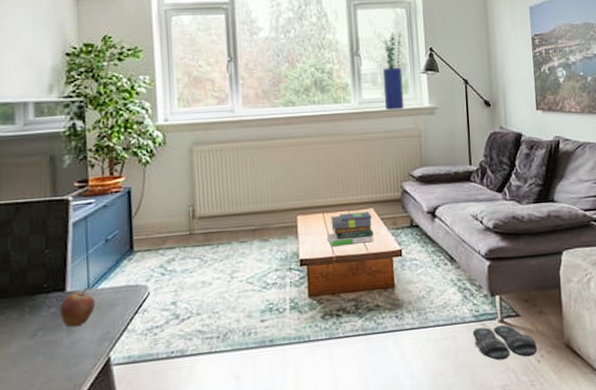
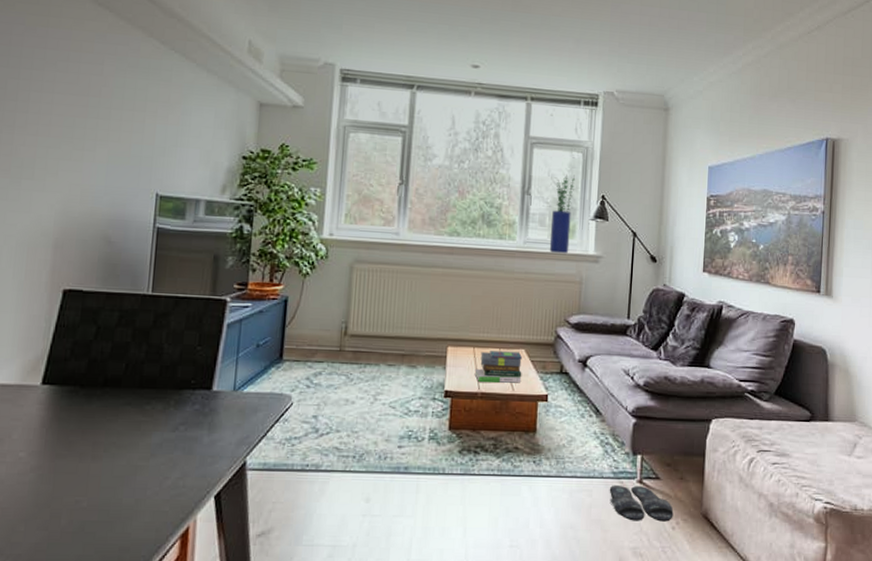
fruit: present [59,287,96,328] -> none [203,389,239,427]

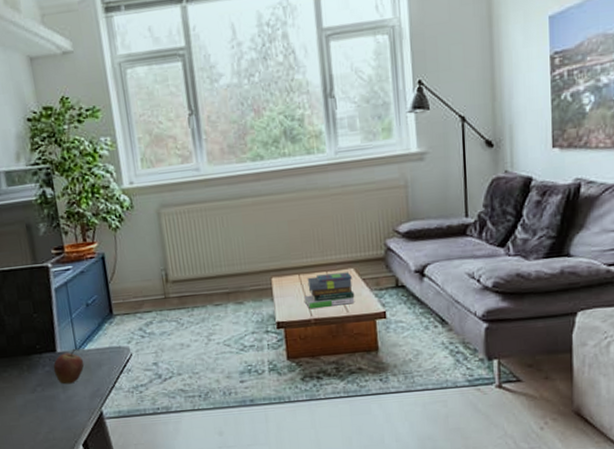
fruit: none [203,389,239,427] -> present [53,348,84,385]
vase: present [549,174,575,254] -> none [362,63,388,159]
slippers: present [610,486,674,522] -> none [467,390,541,426]

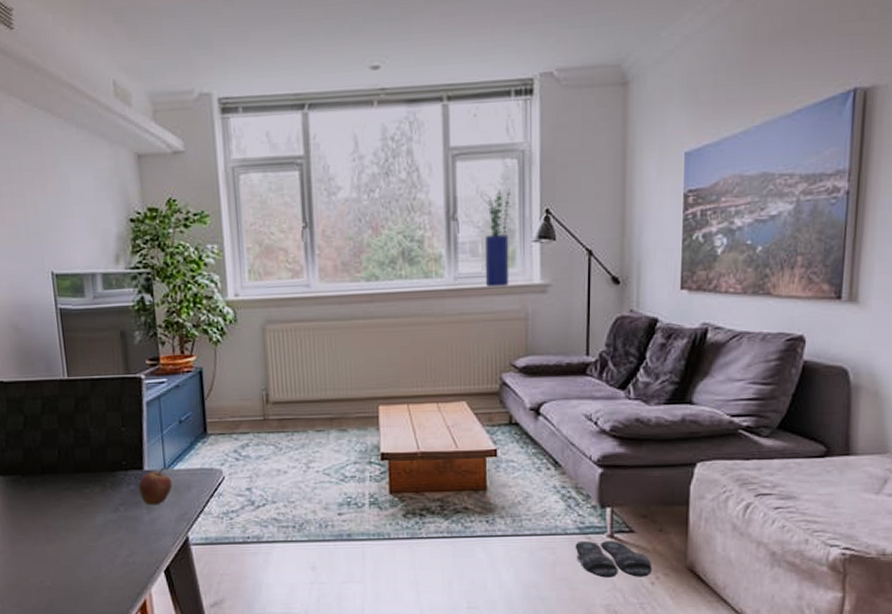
books: present [303,272,355,309] -> none [411,405,465,442]
vase: none [362,63,388,159] -> present [485,188,510,288]
slippers: none [467,390,541,426] -> present [576,541,652,578]

